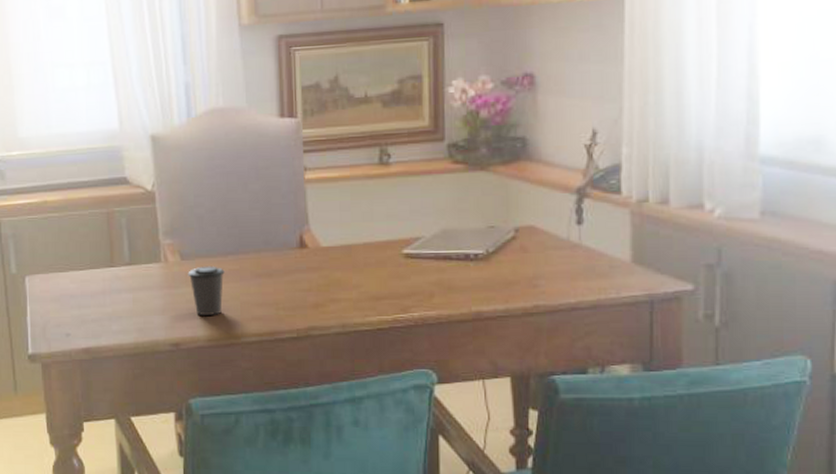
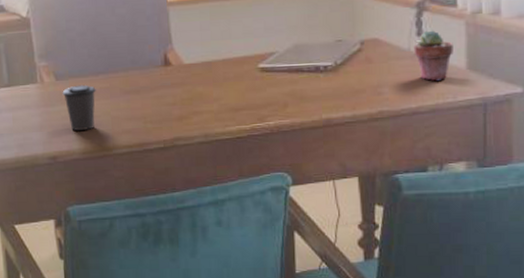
potted succulent: none [573,219,617,274] -> present [413,30,453,81]

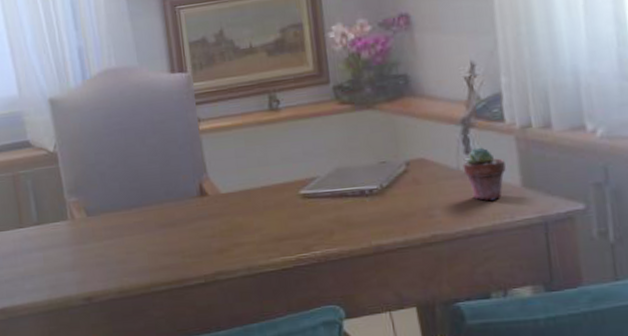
coffee cup: present [62,84,96,131] -> none [94,219,130,269]

